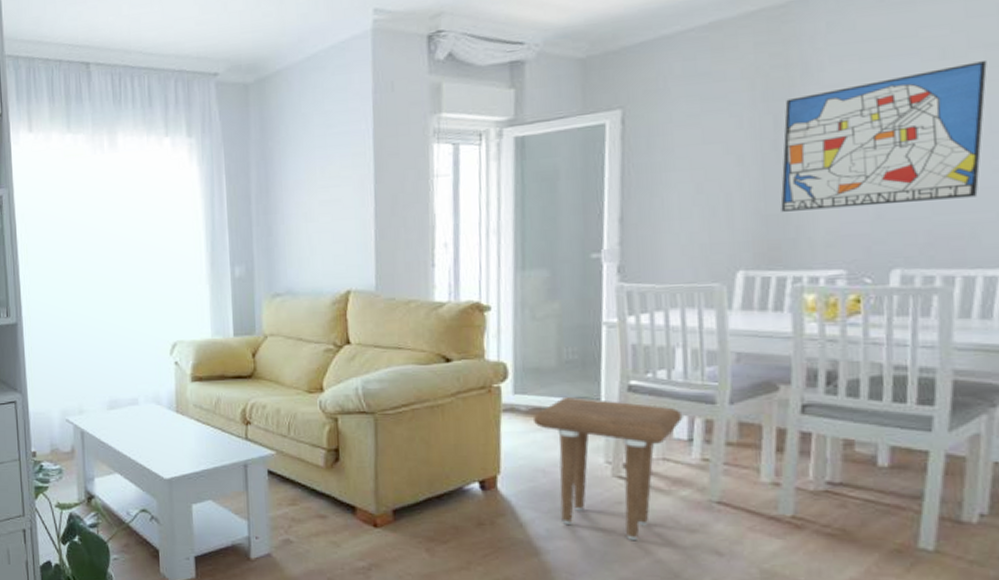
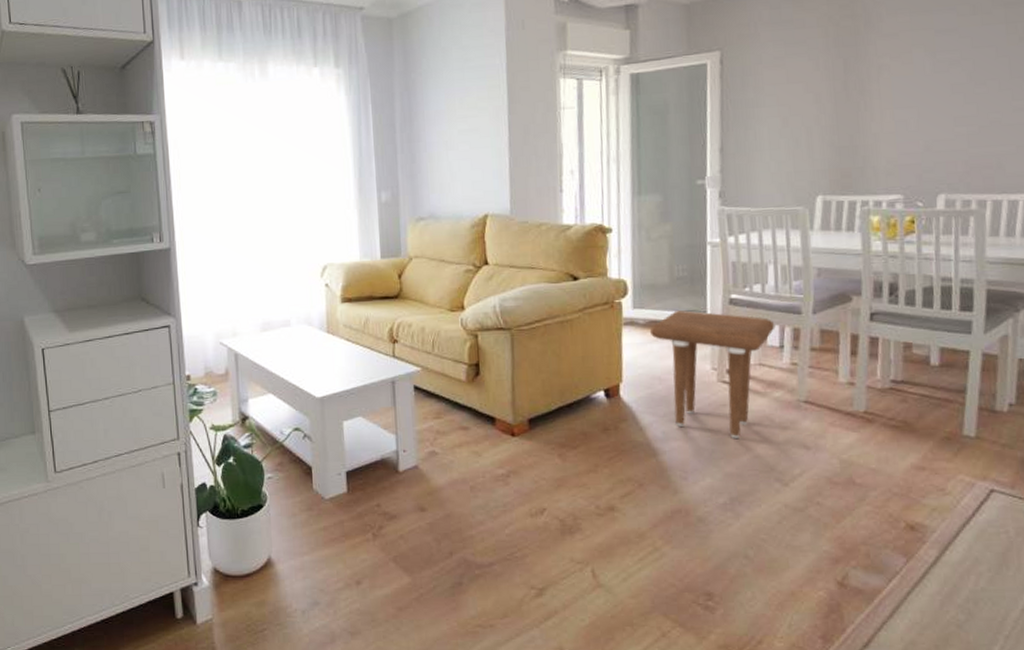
wall art: present [780,61,987,212] -> none [850,17,1007,144]

